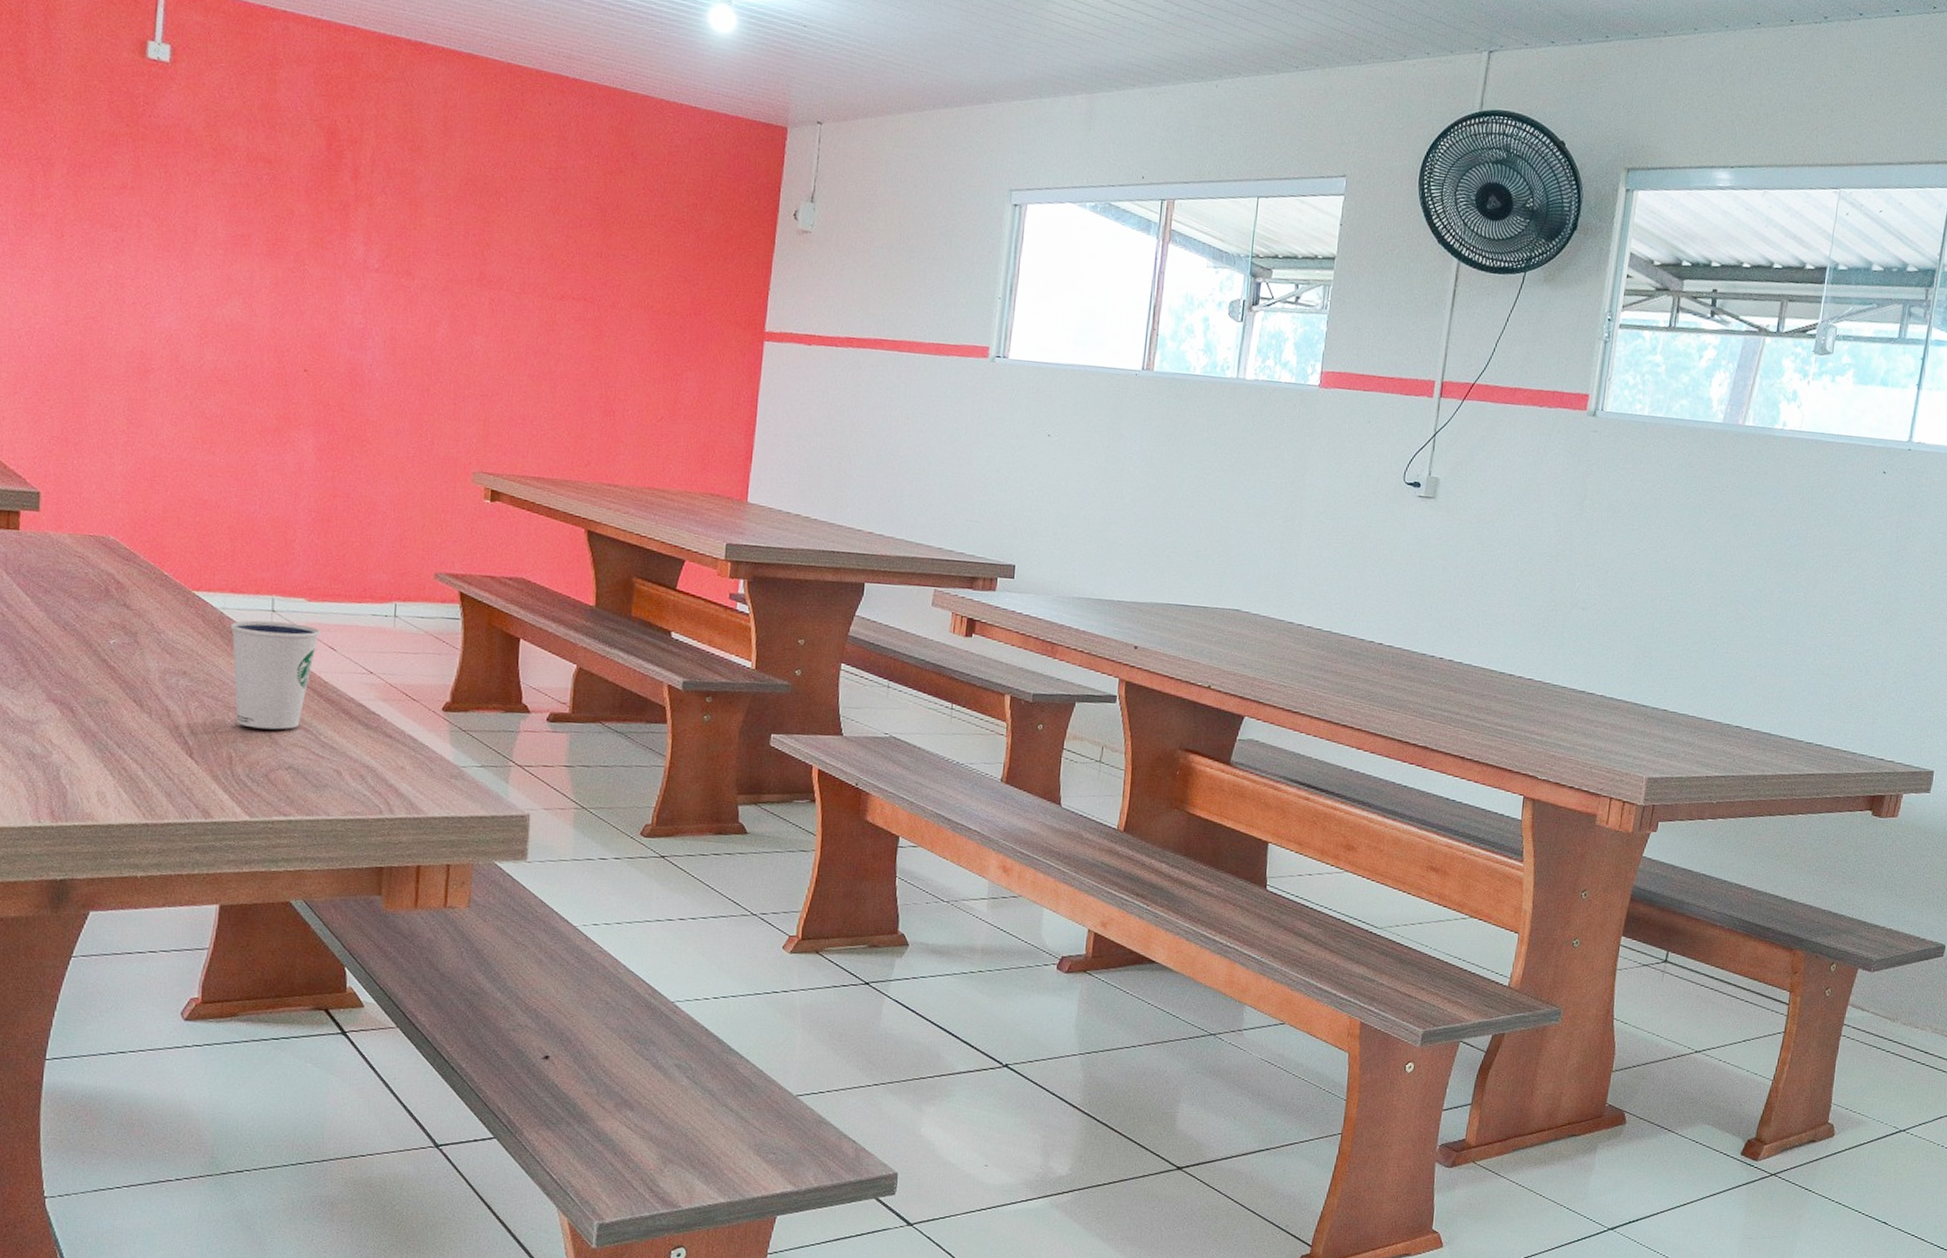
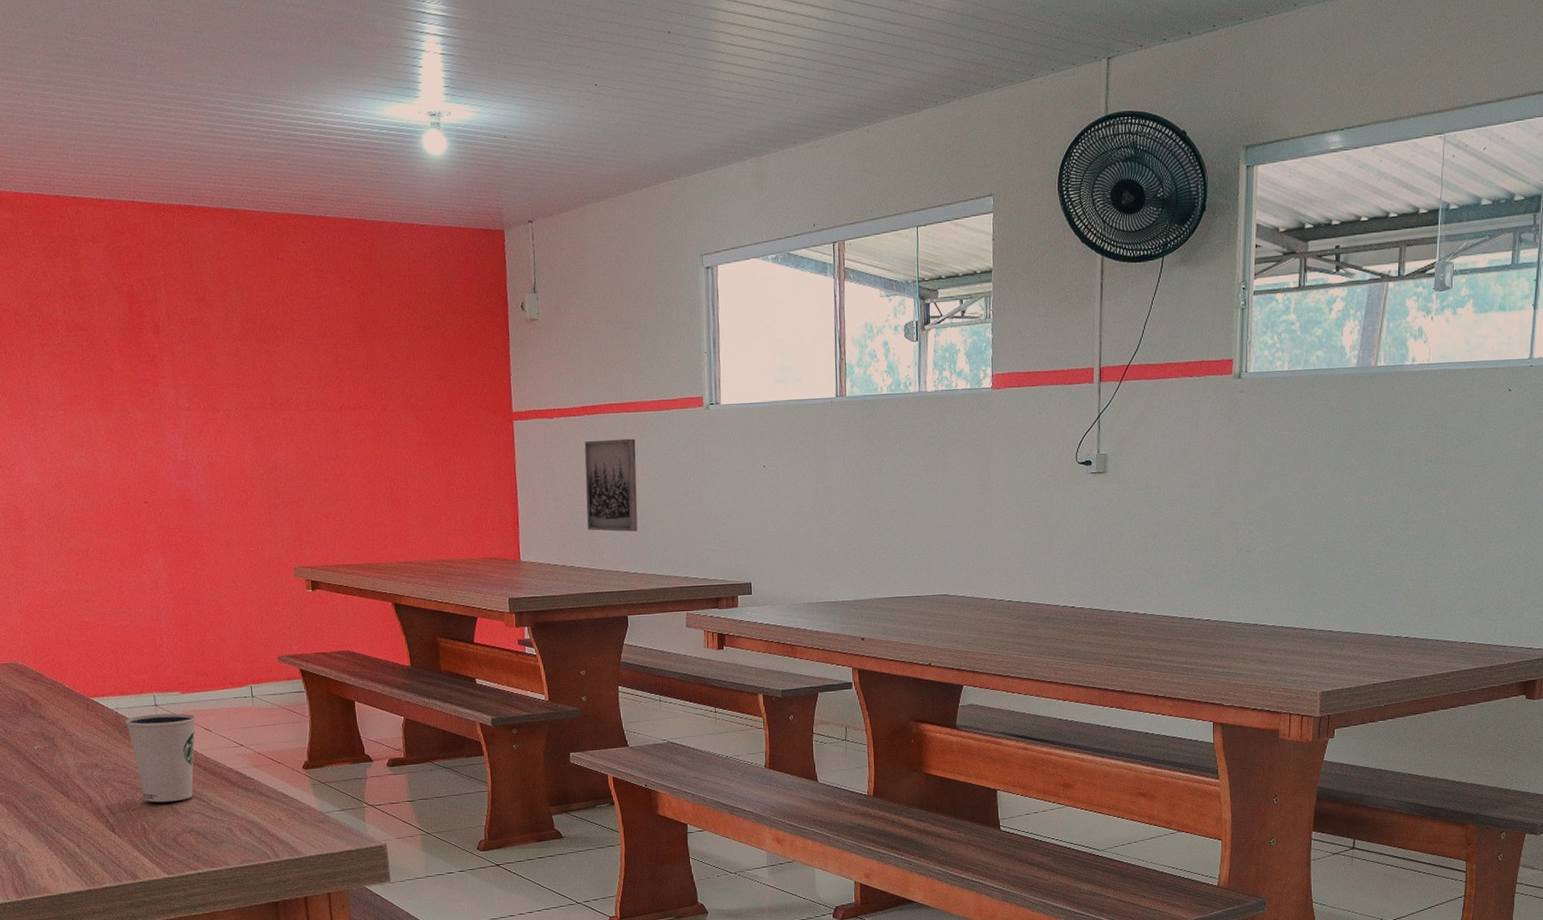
wall art: none [832,376,904,488] -> present [584,438,638,532]

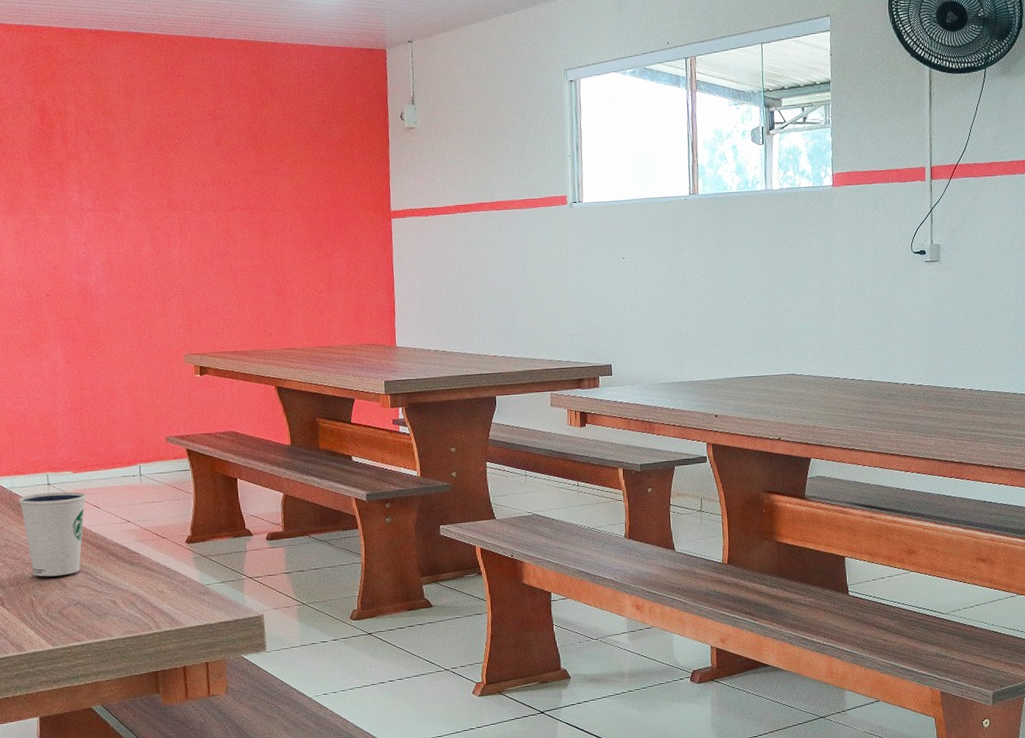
wall art: present [584,438,638,532] -> none [457,234,506,319]

